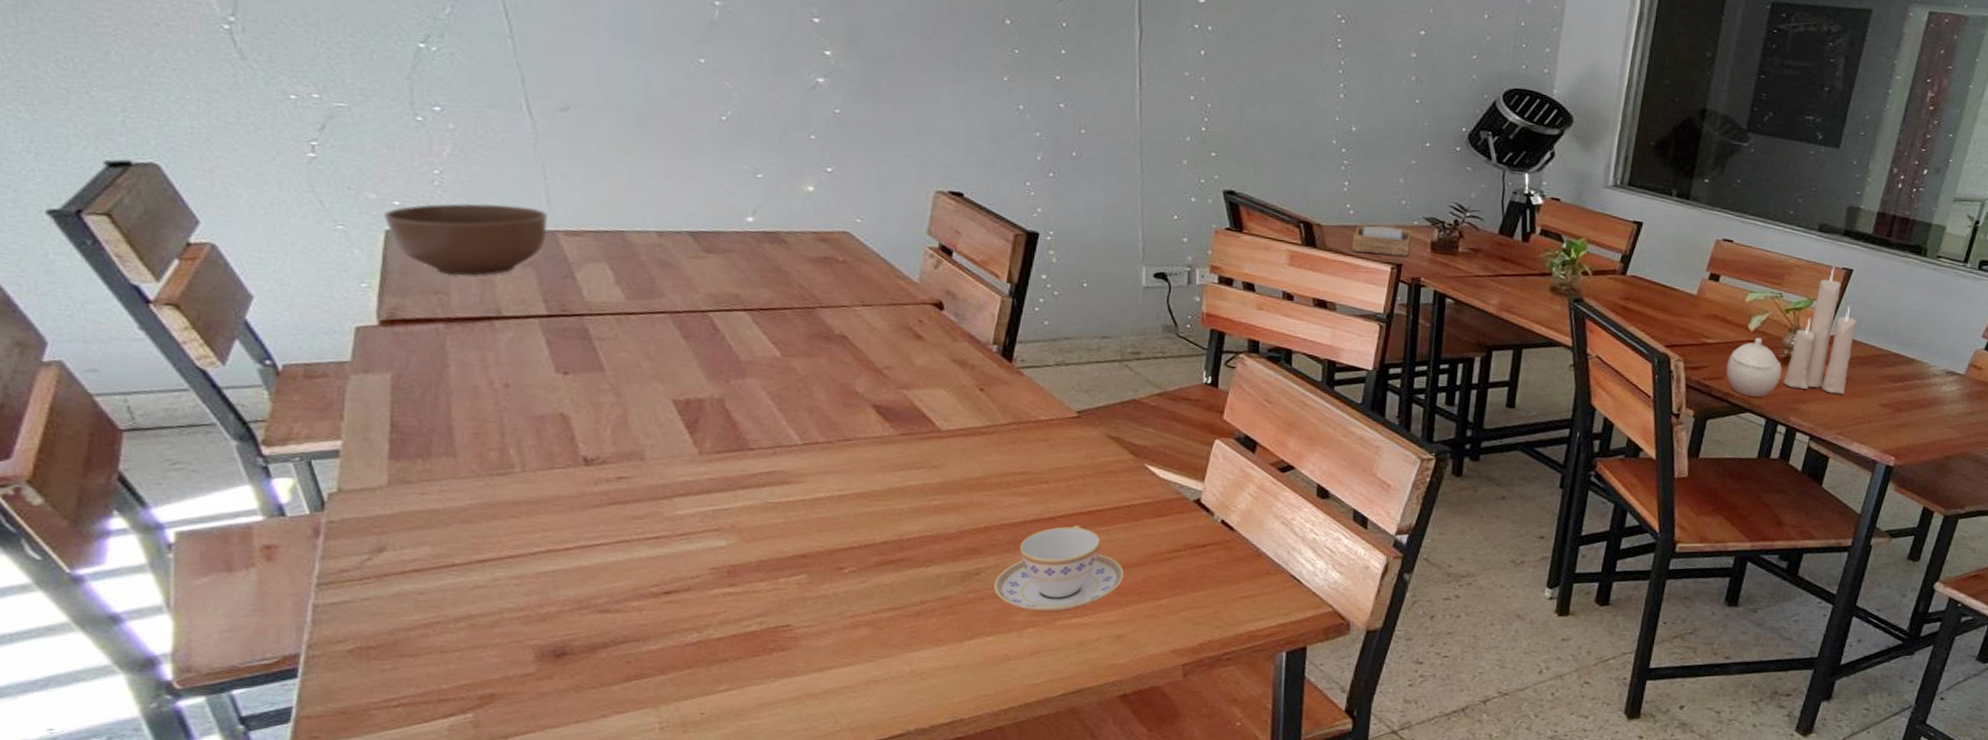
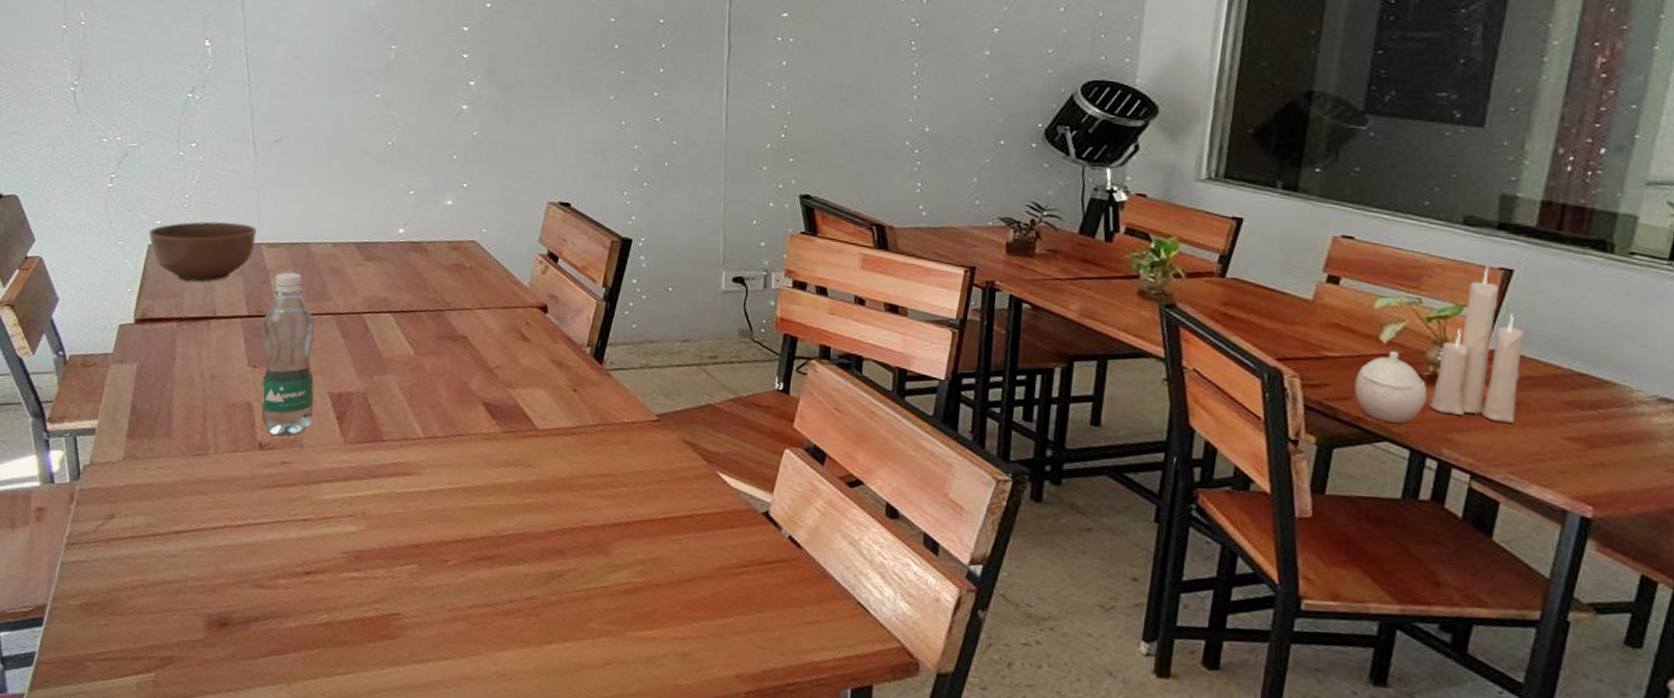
bottle: none [570,265,654,449] -> present [261,272,315,436]
teacup: present [994,525,1124,613] -> none [573,531,693,623]
napkin holder: present [1351,225,1412,257] -> none [924,227,986,259]

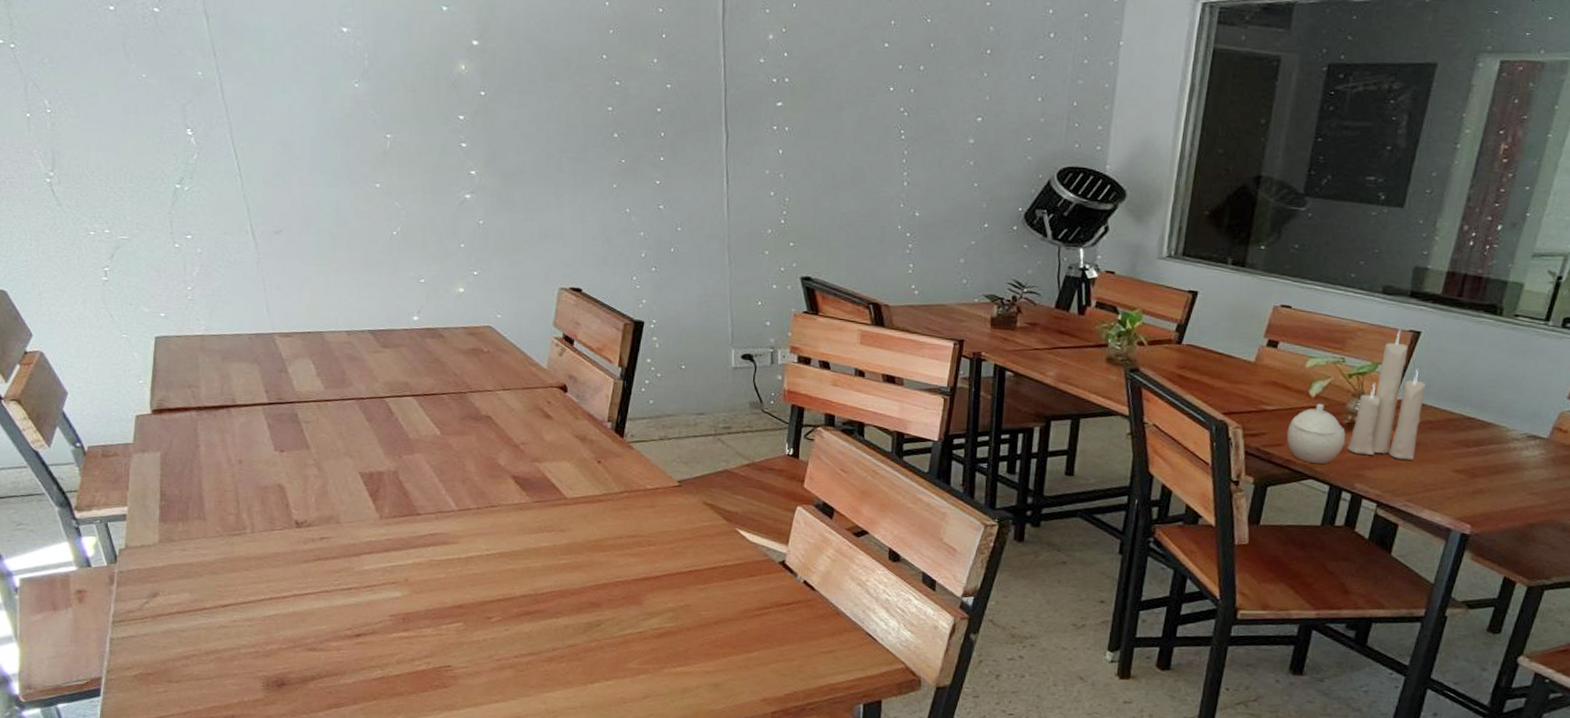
bowl: present [148,221,257,282] -> none [153,313,267,372]
bottle: present [261,272,315,436] -> none [284,360,346,514]

